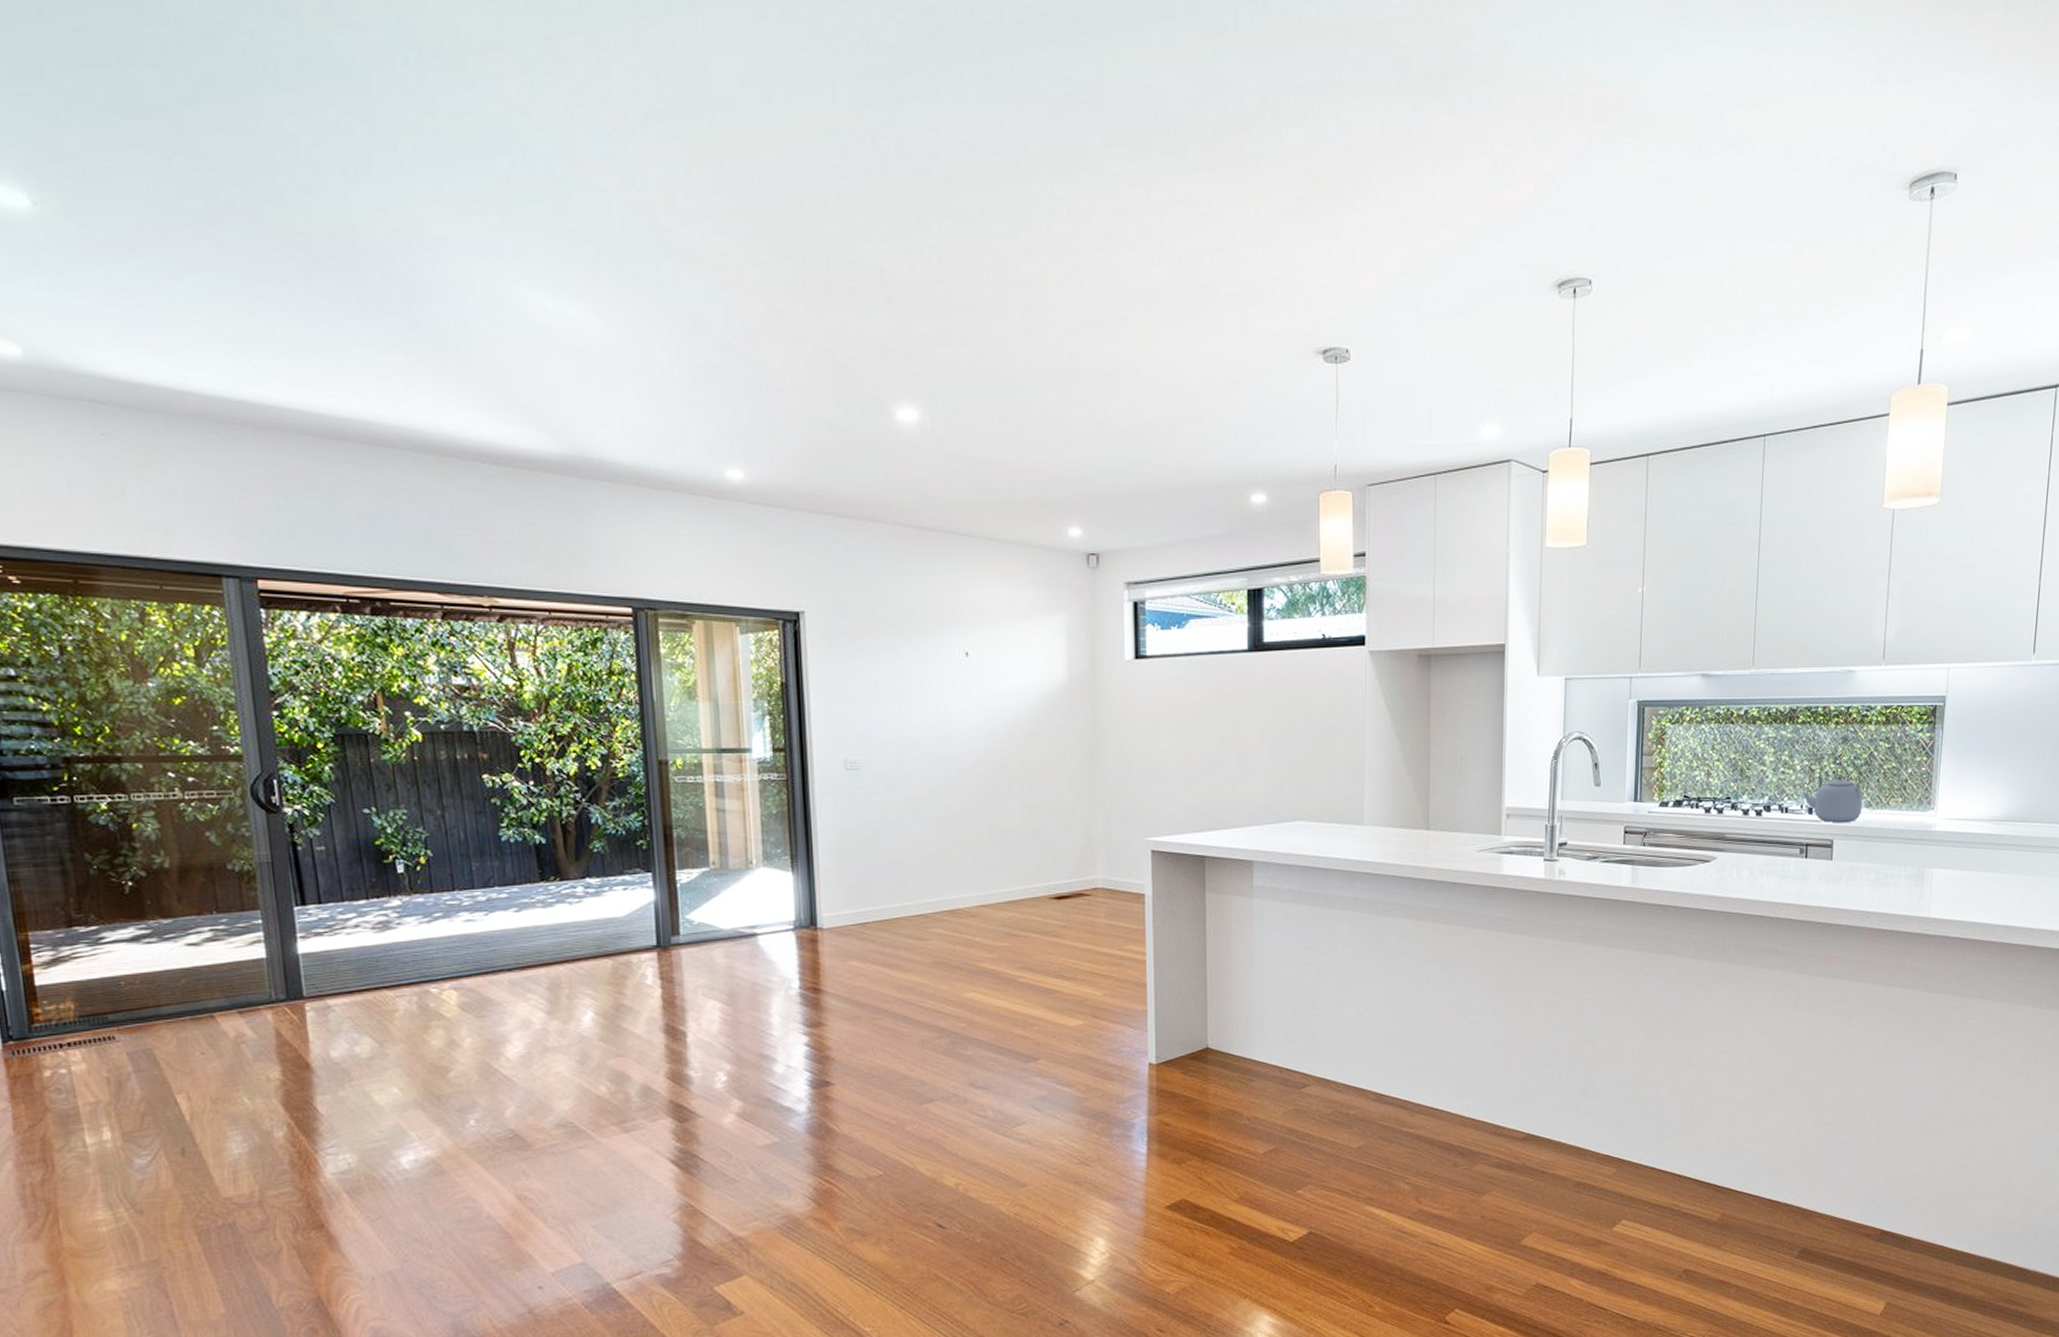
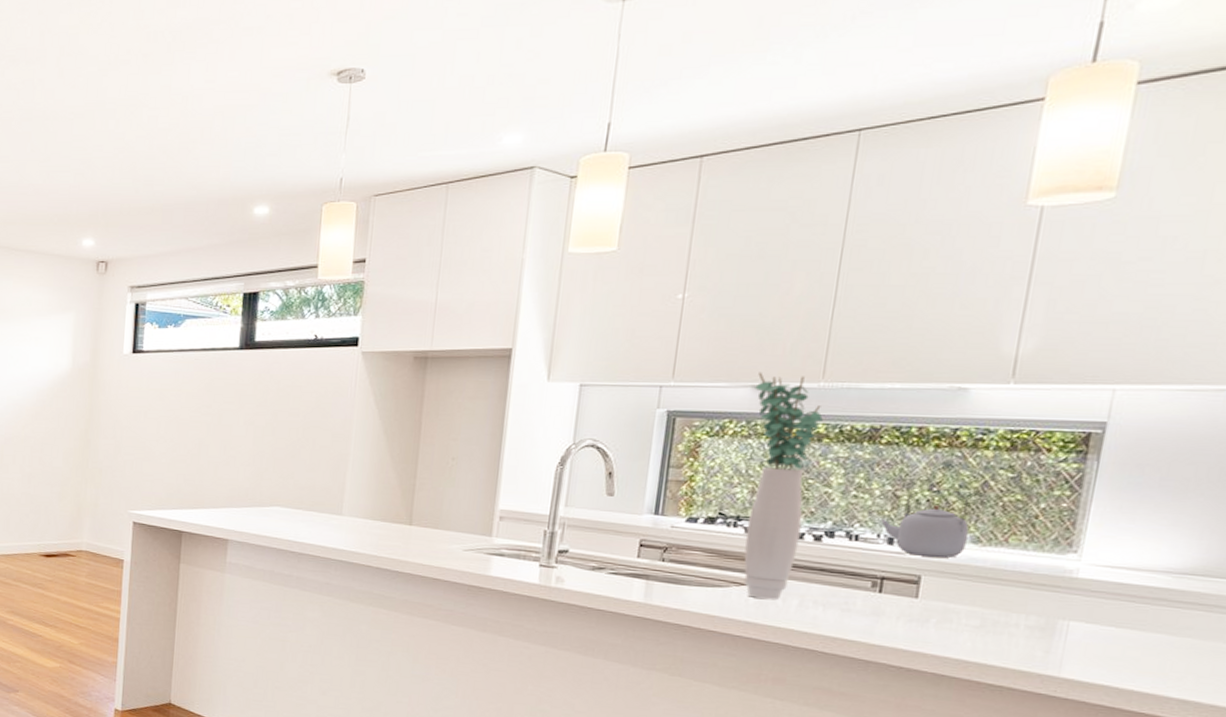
vase: none [1703,661,1755,874] -> present [743,372,823,601]

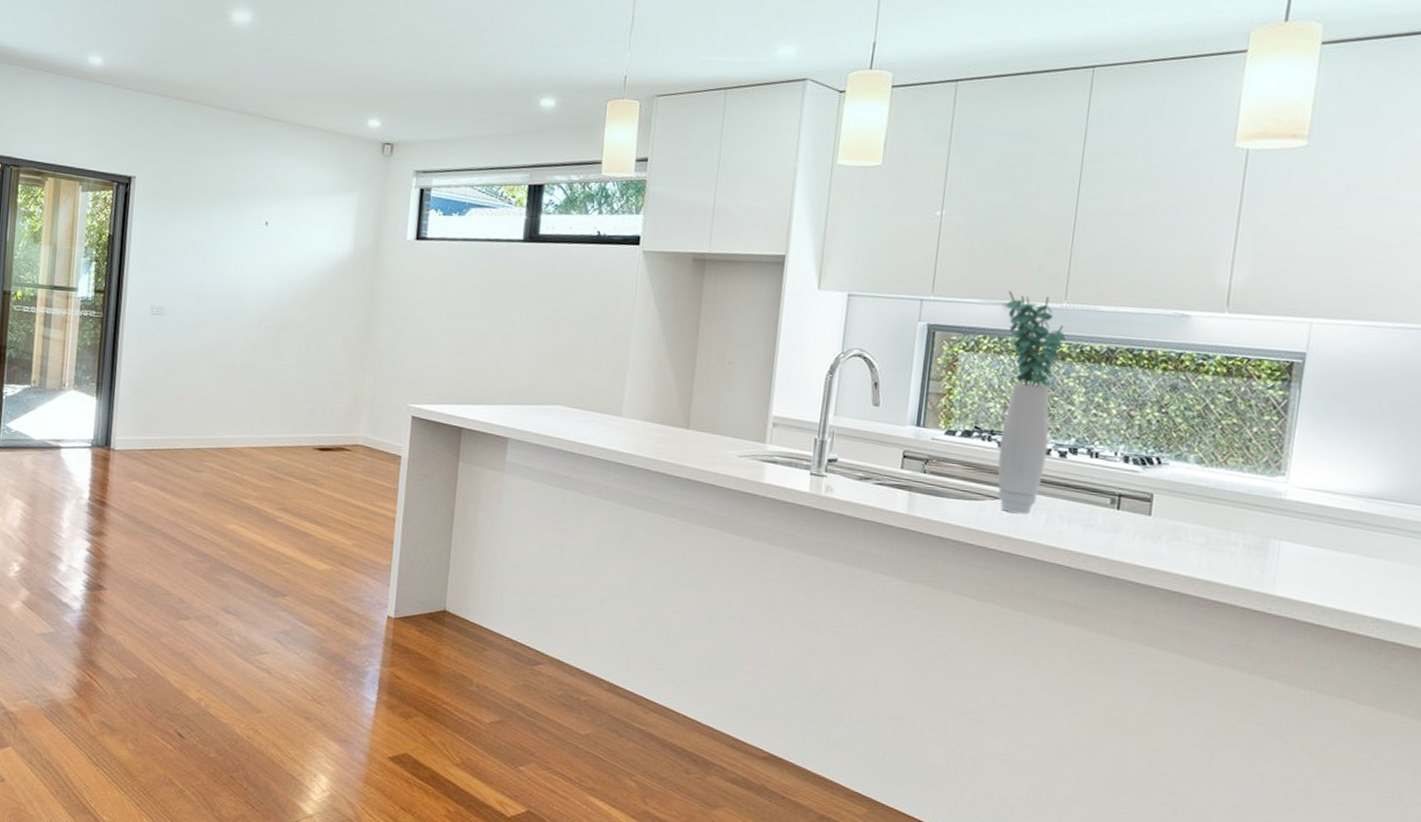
teakettle: present [881,487,969,558] -> none [1118,408,1194,477]

